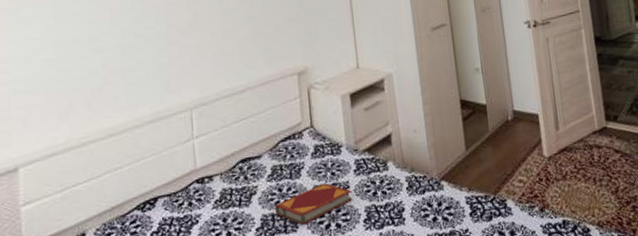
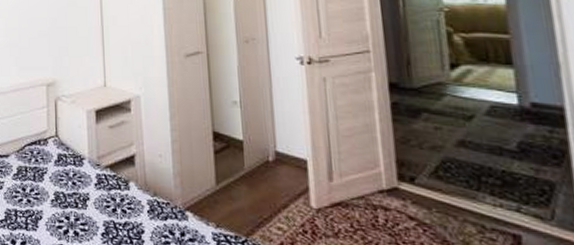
hardback book: present [275,183,353,225] -> none [18,191,92,226]

